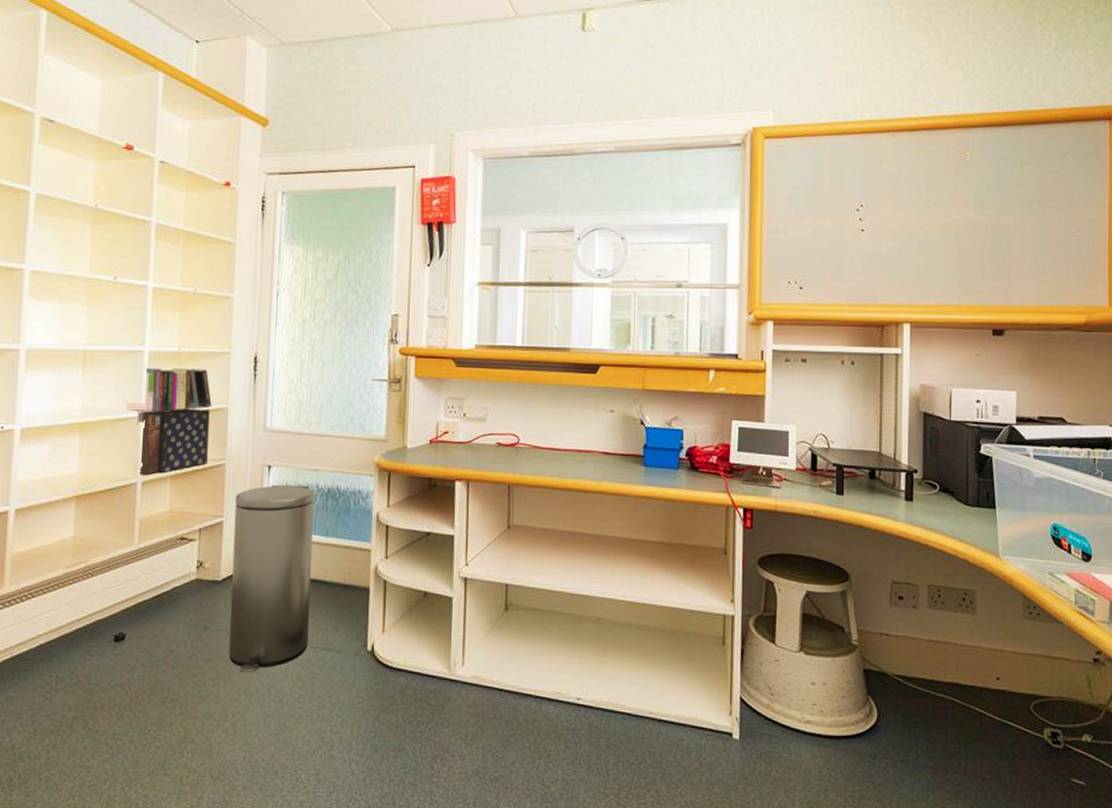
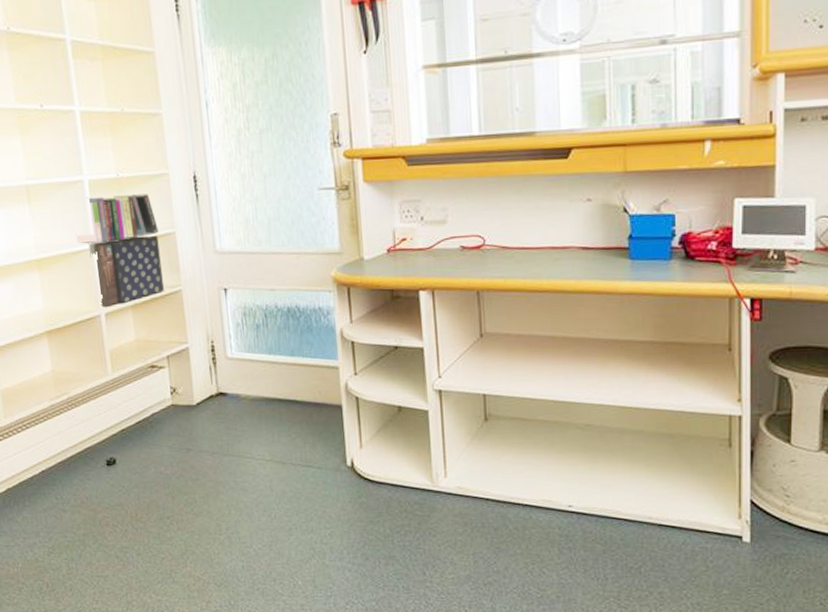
pedal bin: present [229,485,315,673] -> none [197,307,289,491]

